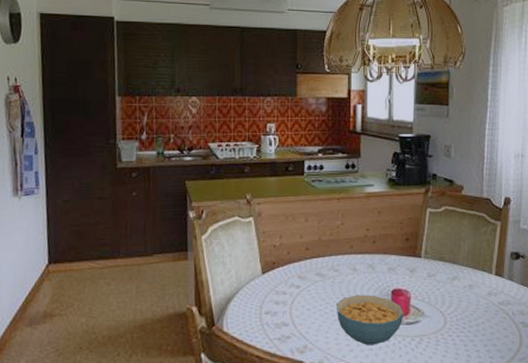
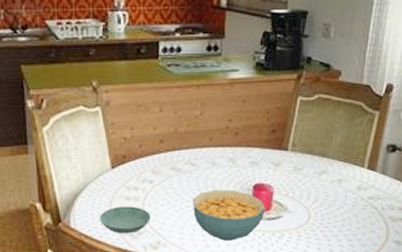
saucer: none [251,310,298,338] -> present [100,206,151,234]

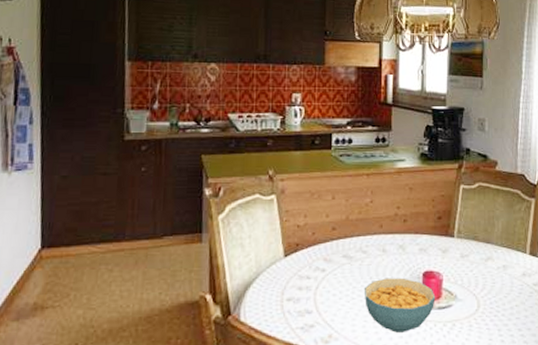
saucer: present [100,206,151,234] -> none [271,296,322,327]

